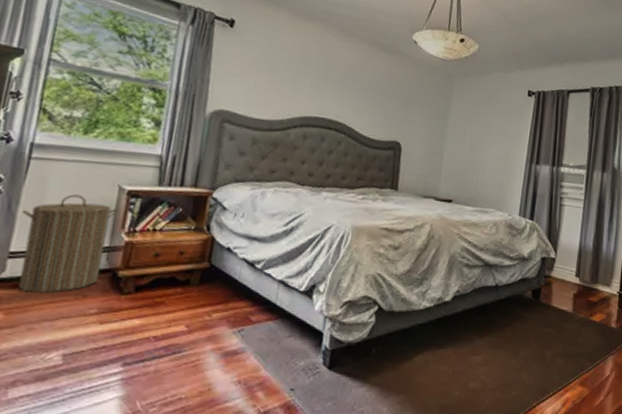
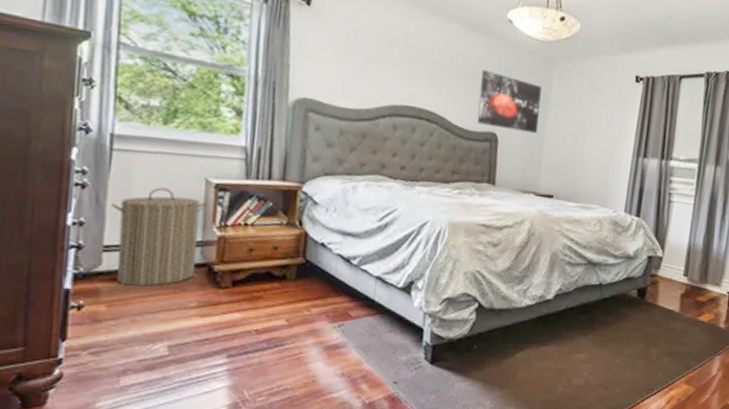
wall art: none [382,85,443,142] -> present [477,70,542,133]

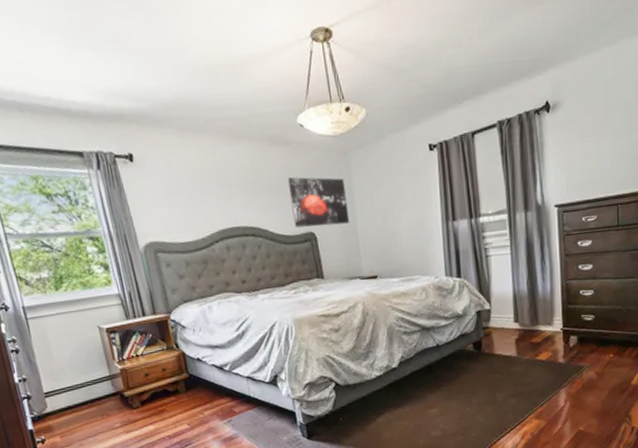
laundry hamper: present [112,187,207,287] -> none [40,340,113,420]

